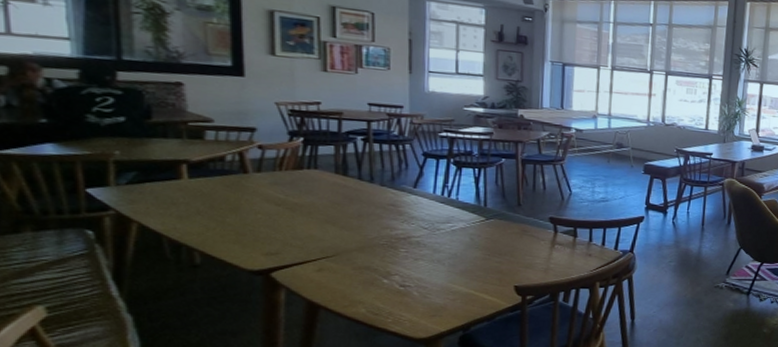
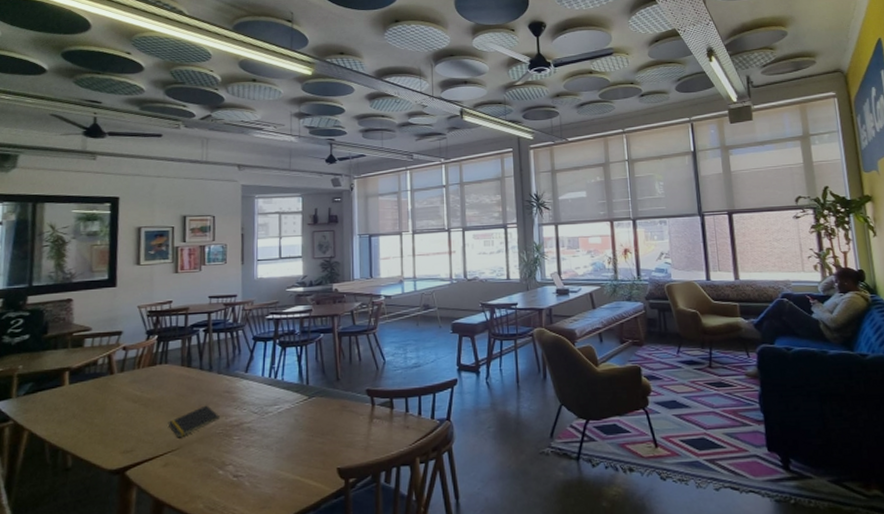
notepad: none [320,216,383,246] -> present [168,405,220,438]

